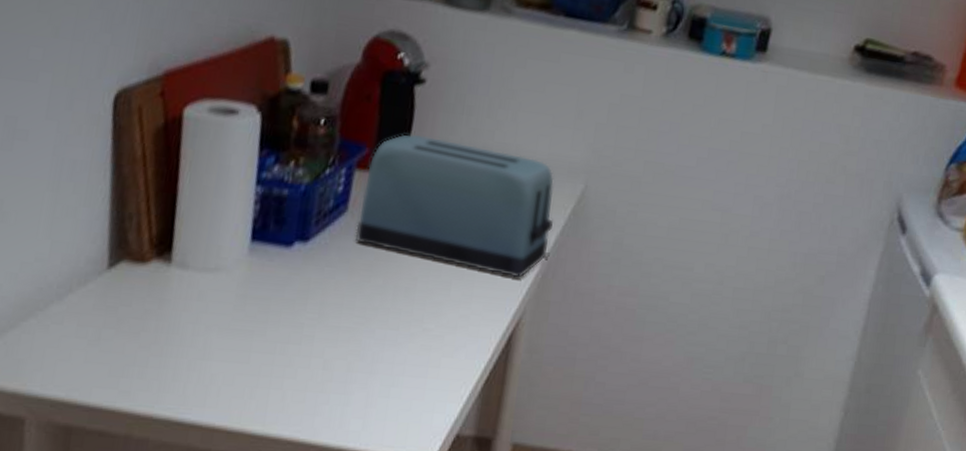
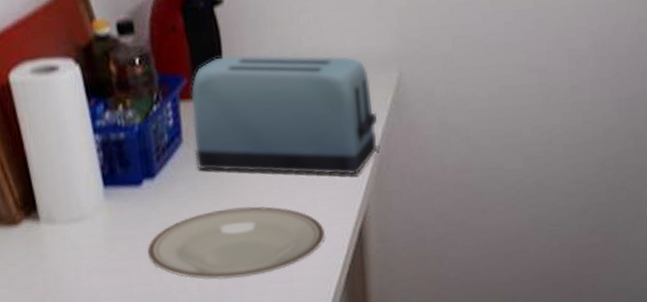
plate: none [277,287,473,365] -> present [147,206,325,280]

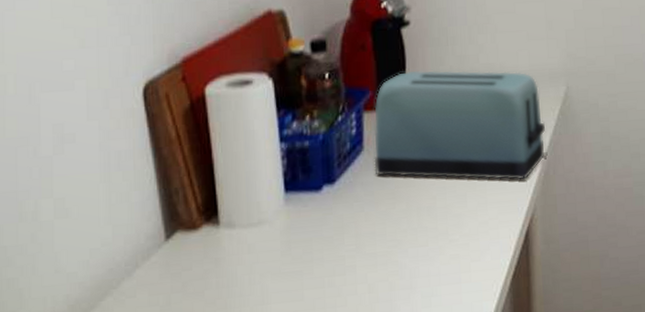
plate: present [147,206,325,280] -> none [321,209,493,282]

